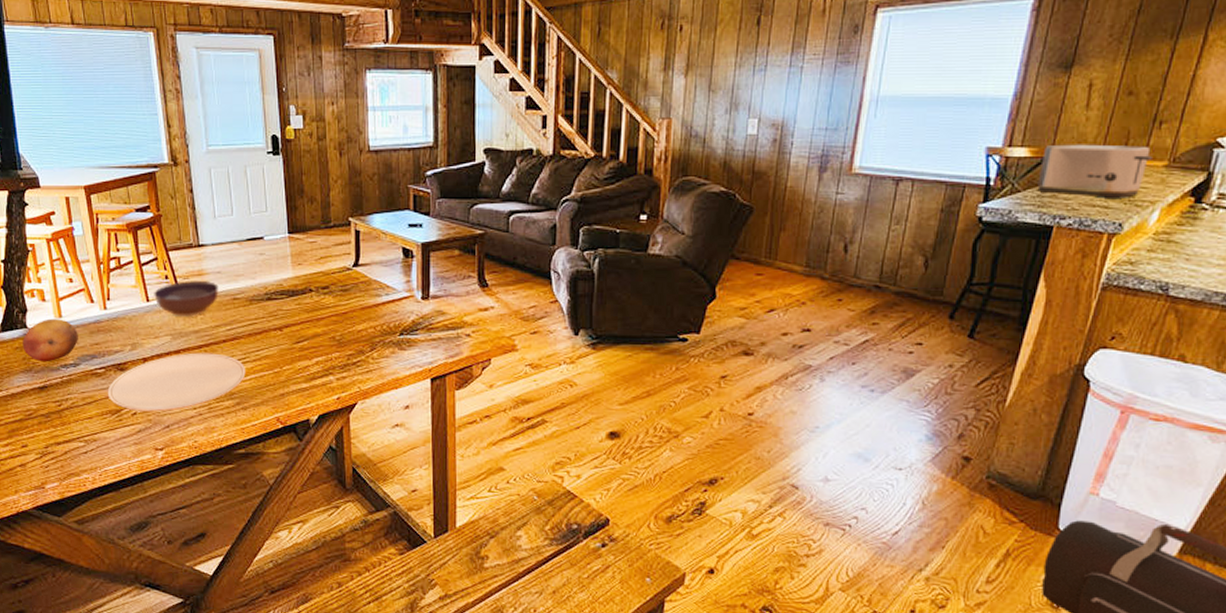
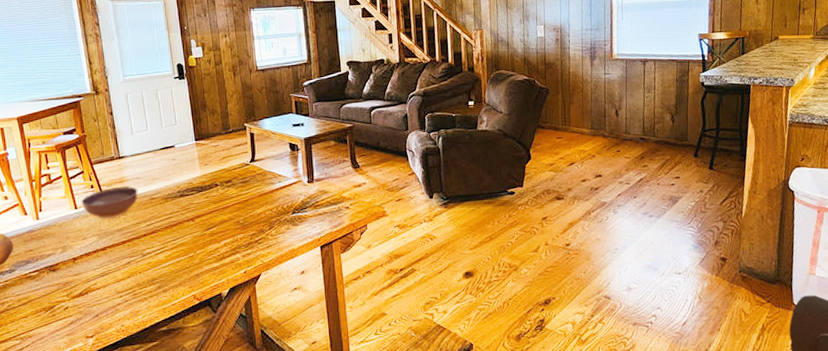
plate: present [107,352,246,412] -> none [41,246,165,306]
toaster: present [1037,144,1152,198] -> none [735,25,803,63]

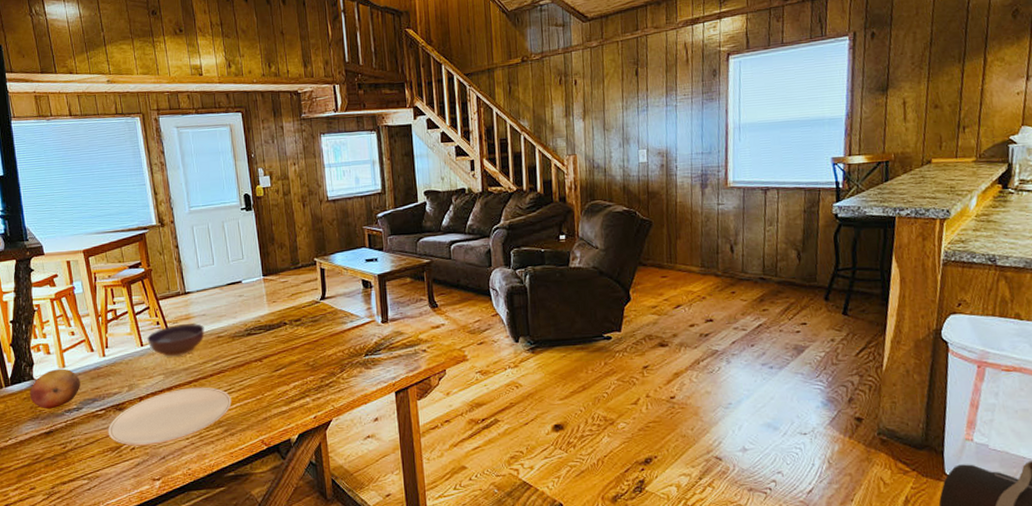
plate: none [41,246,165,306] -> present [108,387,232,446]

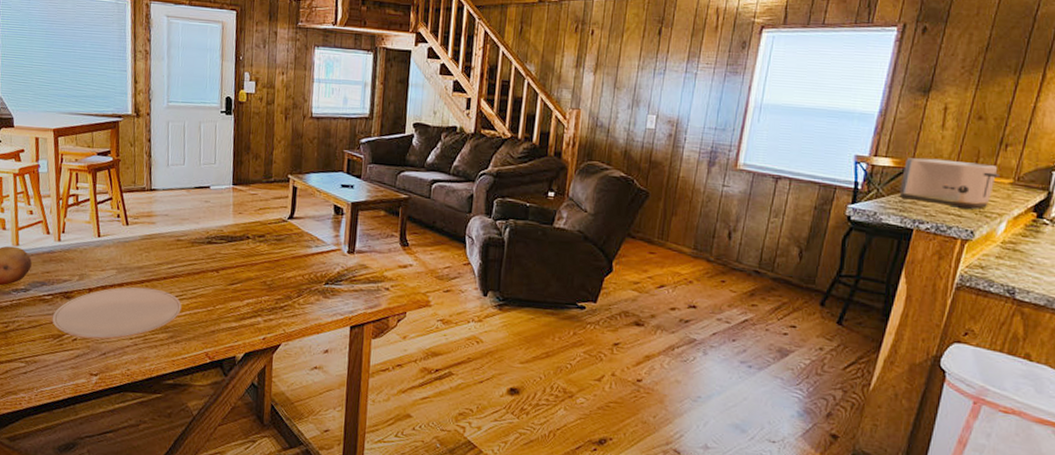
bowl: present [147,323,205,357] -> none [105,220,165,253]
toaster: none [876,147,963,191] -> present [899,157,999,209]

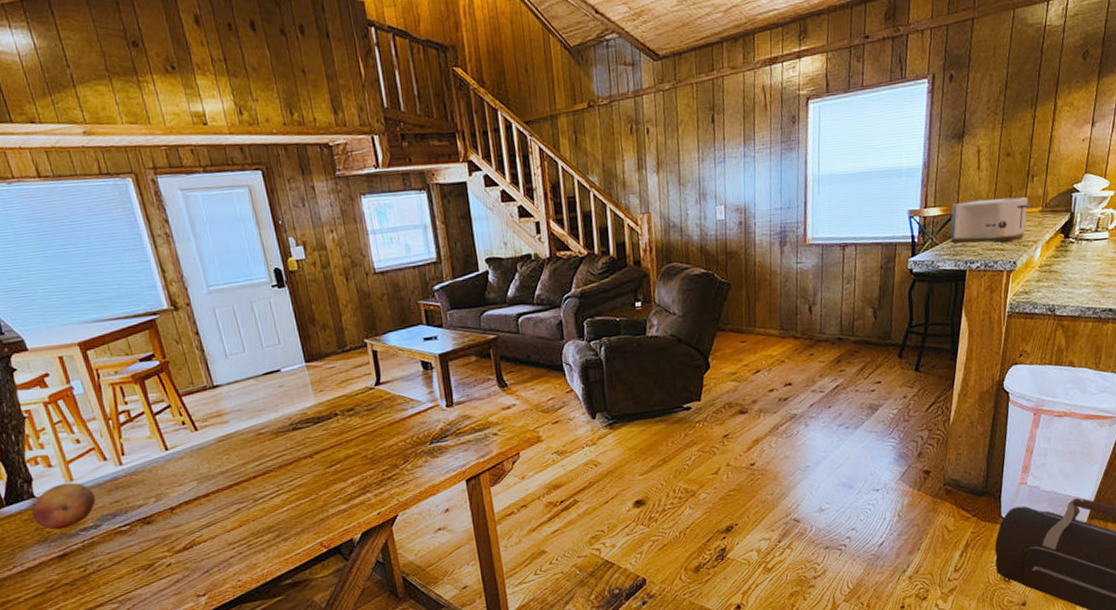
plate: present [52,287,182,340] -> none [136,490,282,563]

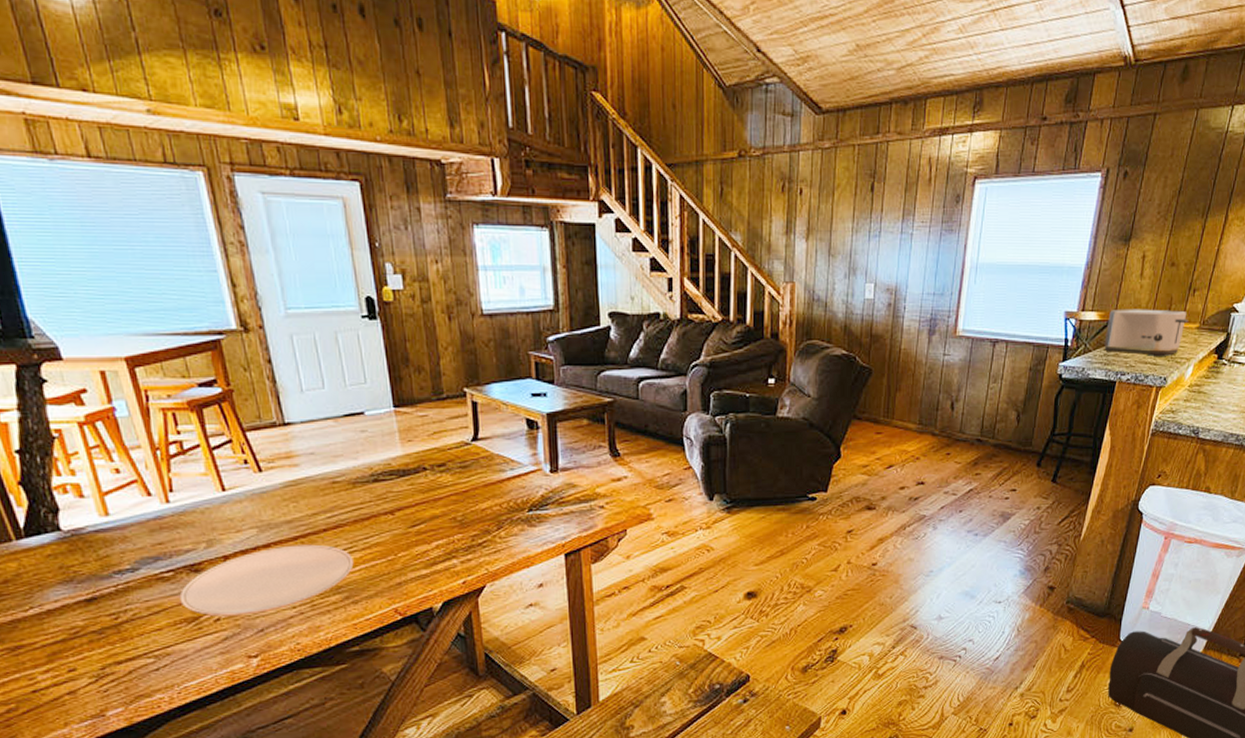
fruit: present [32,482,96,530] -> none [56,517,135,570]
plate: none [136,490,282,563] -> present [179,544,354,617]

